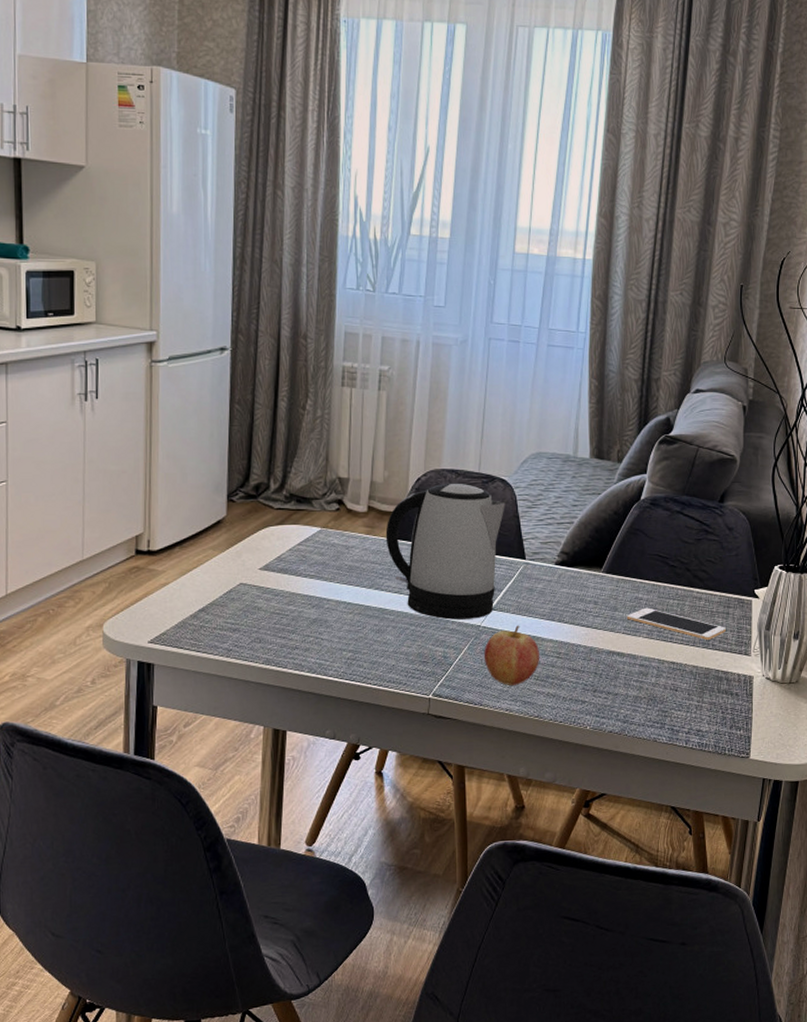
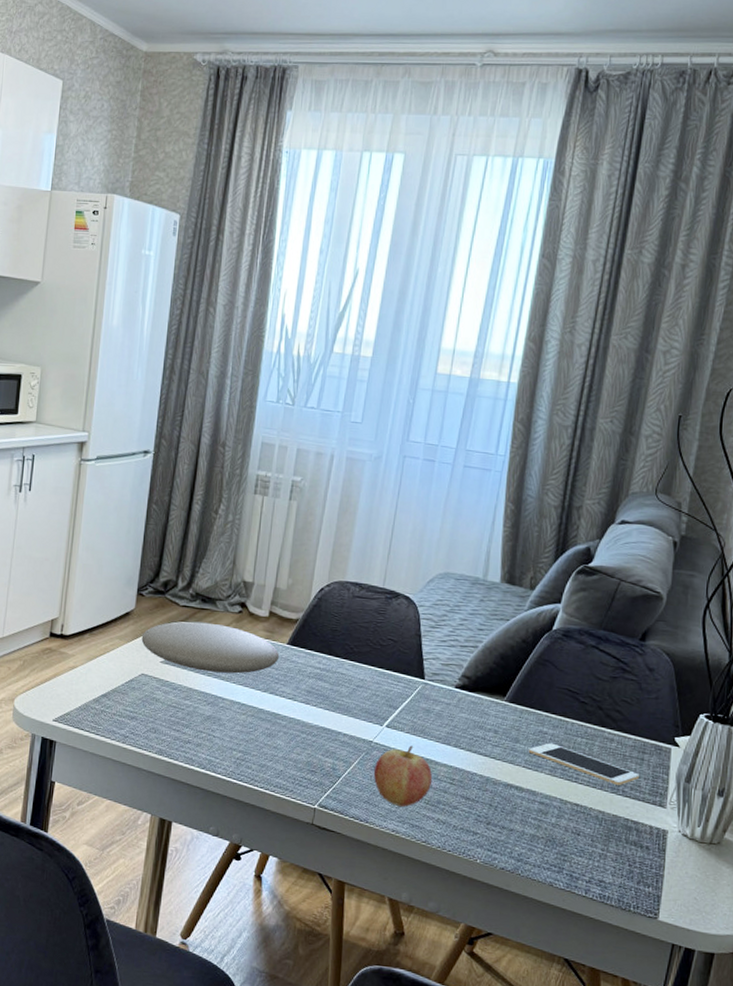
plate: none [236,523,382,574] -> present [141,621,280,674]
kettle: present [385,483,505,620] -> none [284,595,408,734]

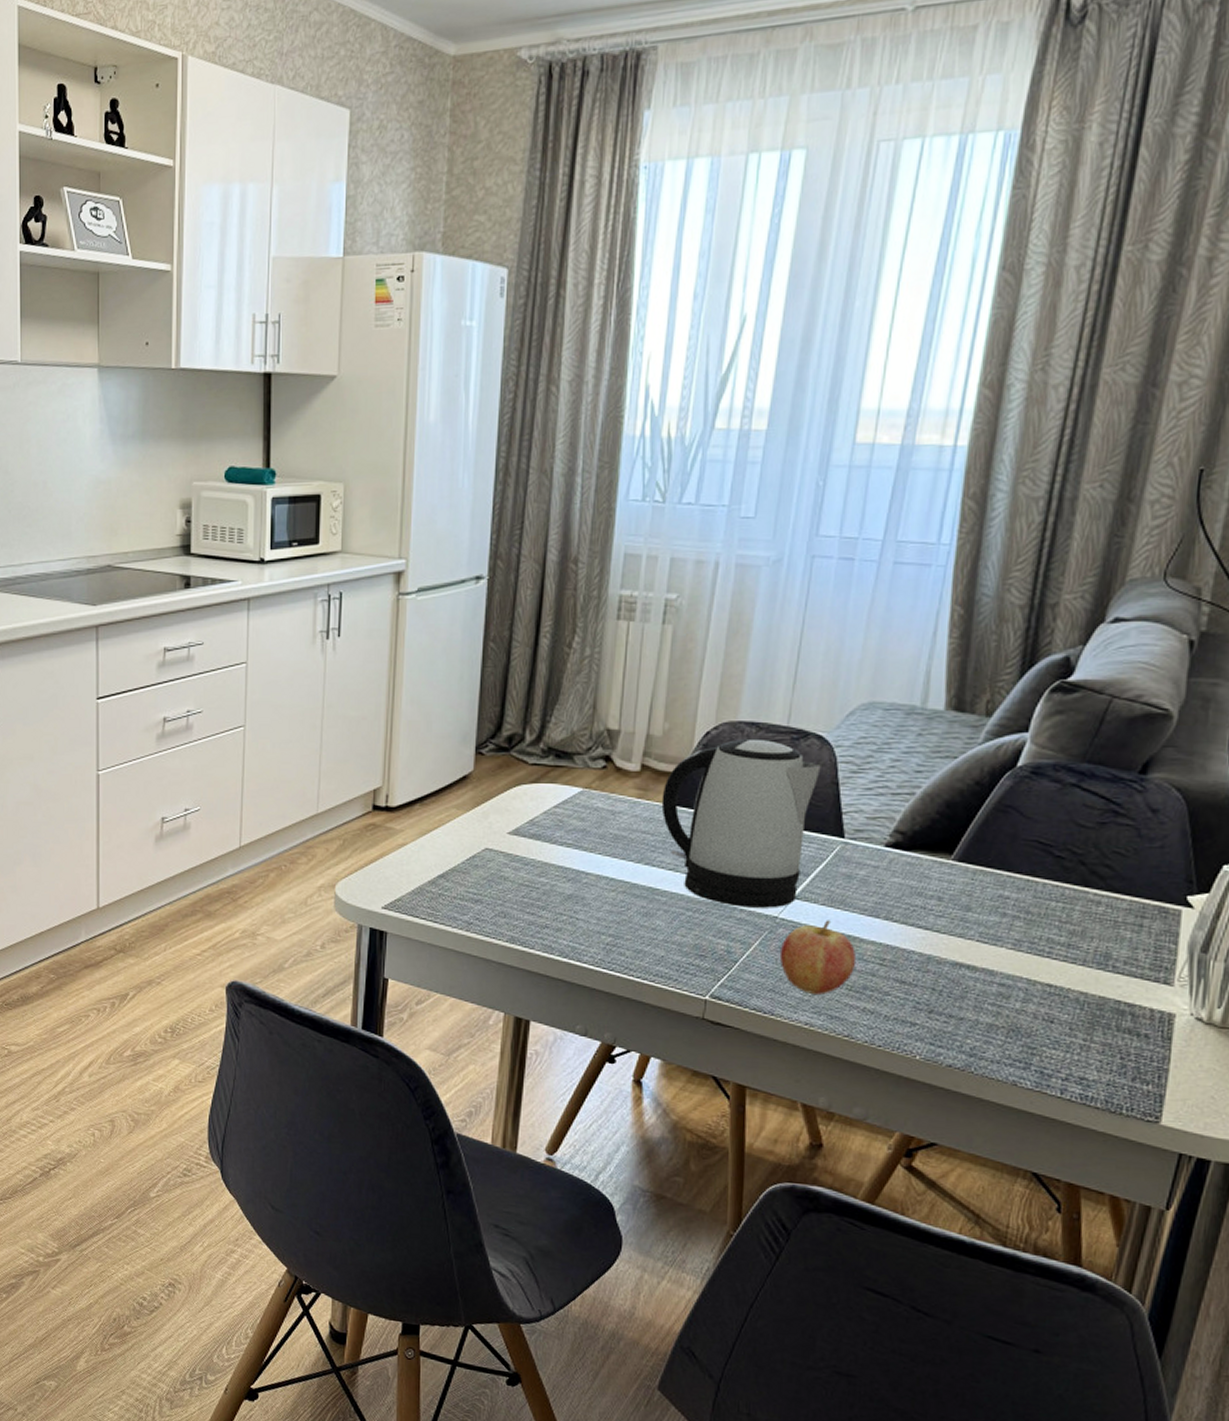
plate: present [141,621,280,674] -> none [483,782,656,843]
kettle: none [284,595,408,734] -> present [661,738,821,908]
cell phone: present [528,743,640,785] -> none [983,909,1138,959]

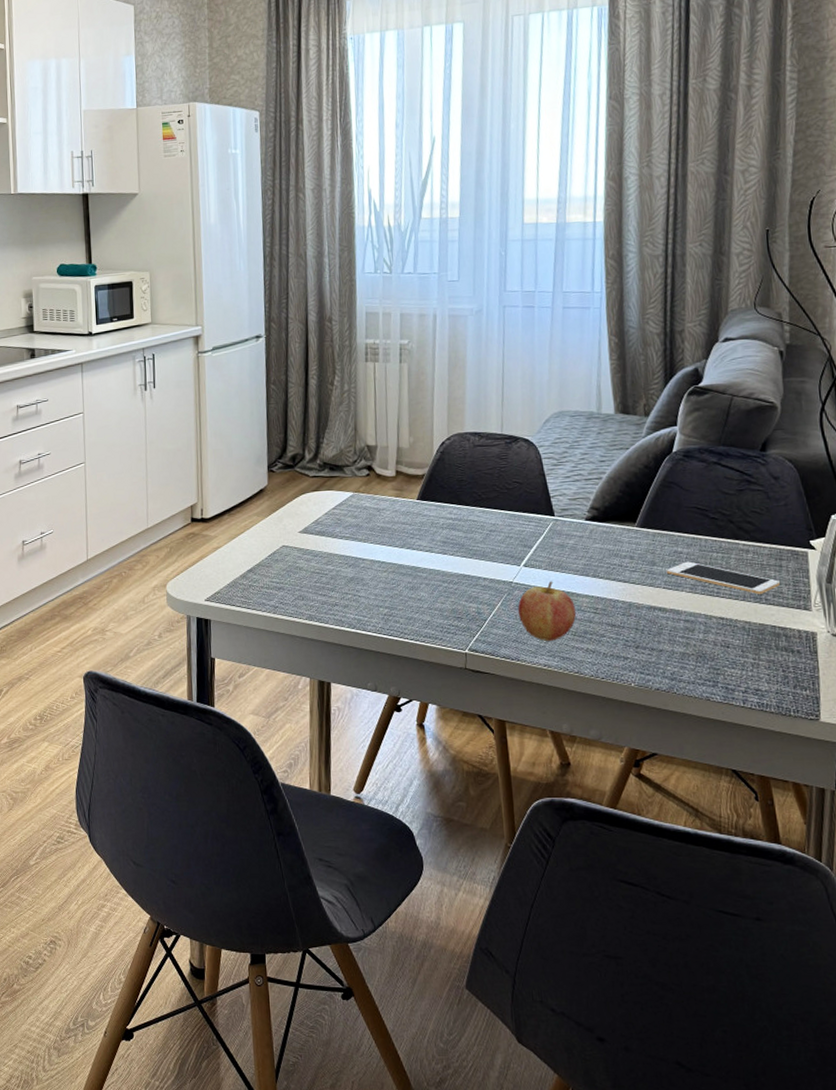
kettle: present [661,738,821,908] -> none [414,445,530,577]
cell phone: none [983,909,1138,959] -> present [666,561,781,594]

